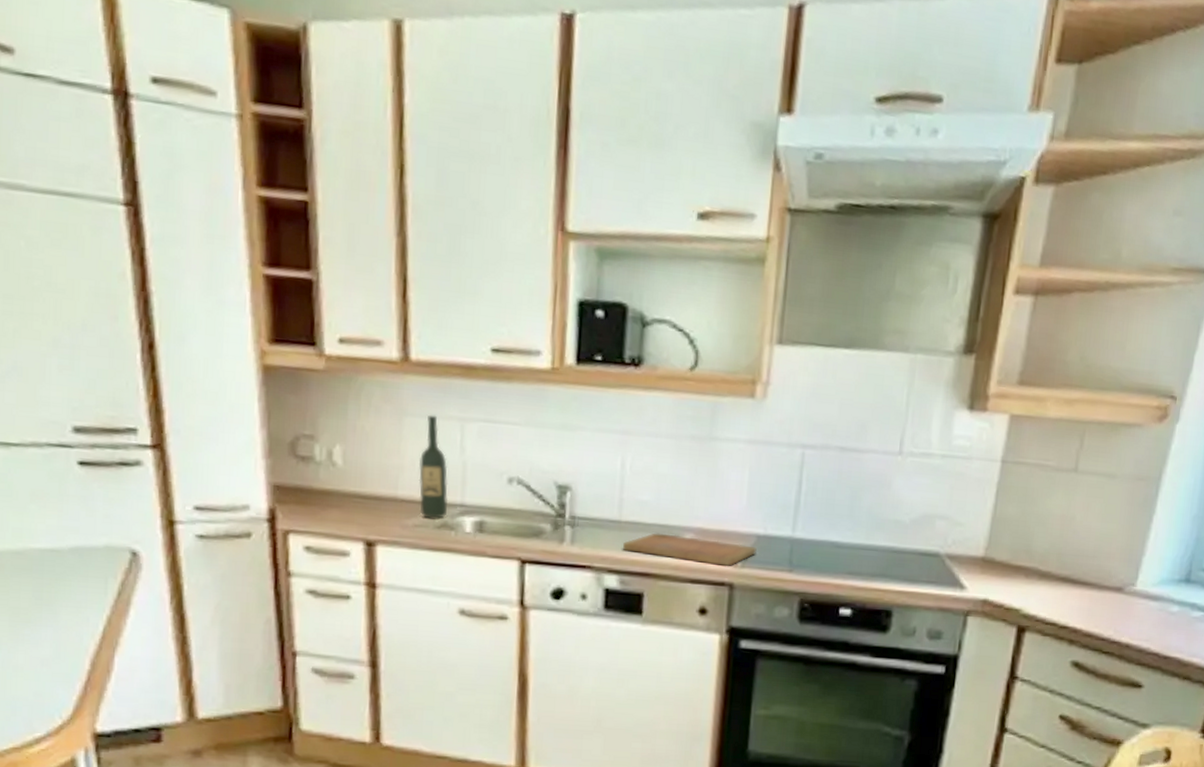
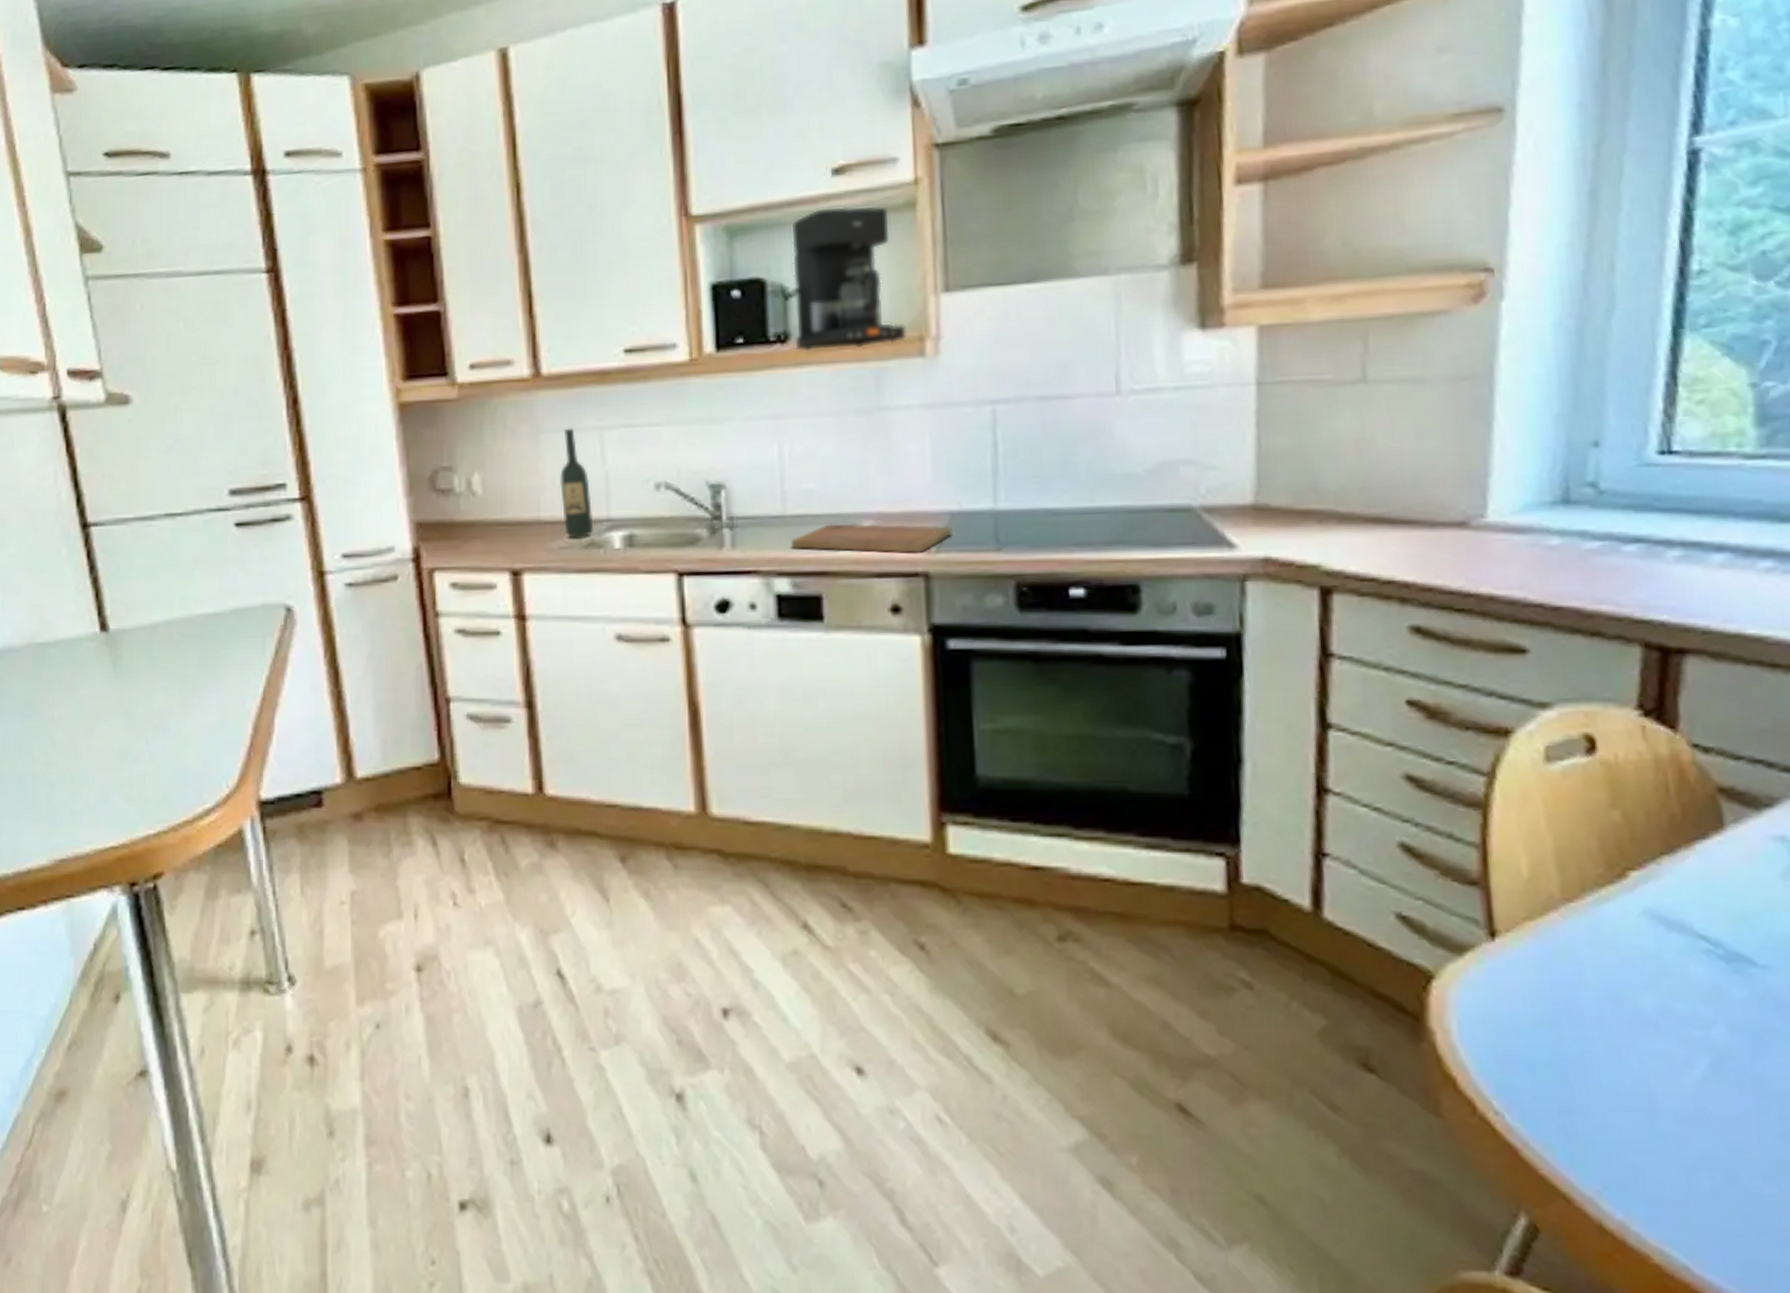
coffee maker: none [646,248,743,383] -> present [791,205,908,352]

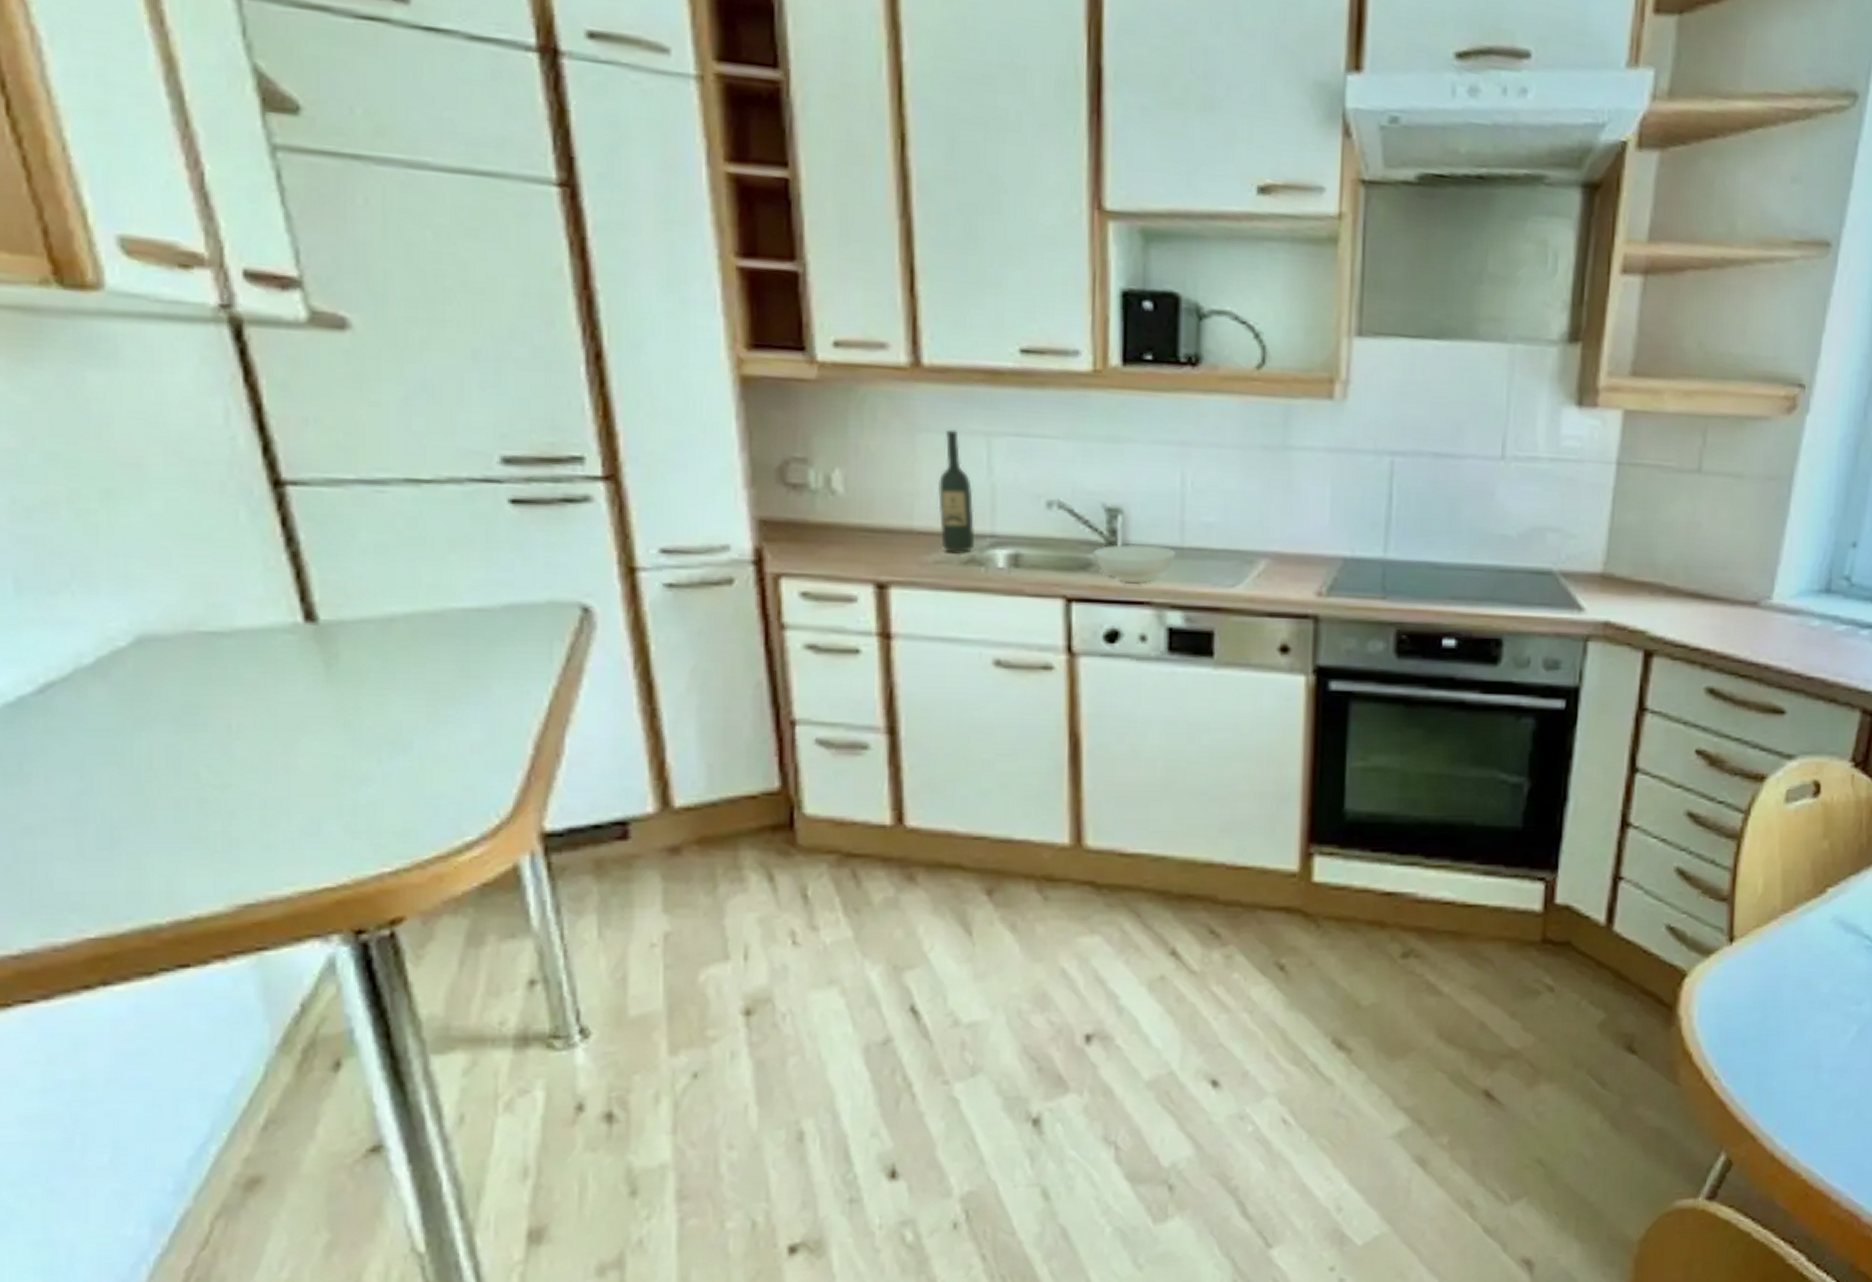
bowl: none [700,516,780,553] -> present [1093,544,1176,583]
coffee maker: present [791,205,908,352] -> none [1206,227,1319,383]
cutting board: present [792,523,953,554] -> none [1187,560,1344,597]

